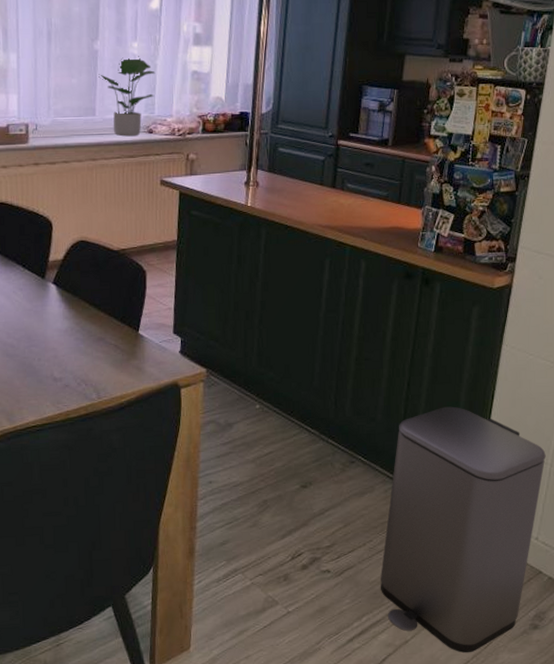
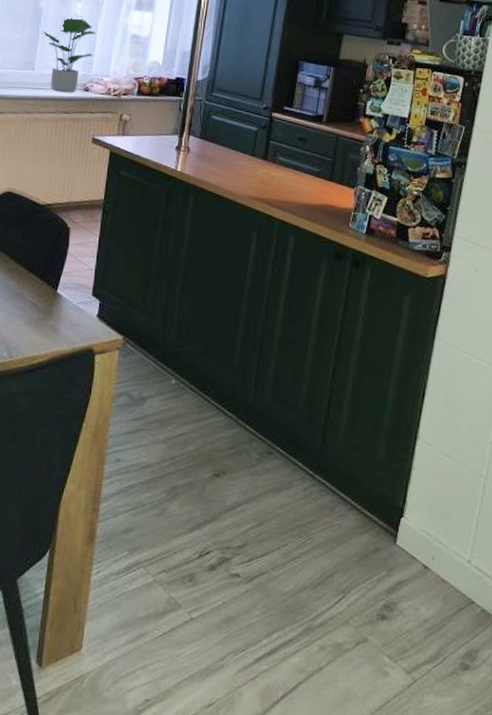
pedal bin: present [381,406,546,653] -> none [294,401,480,691]

